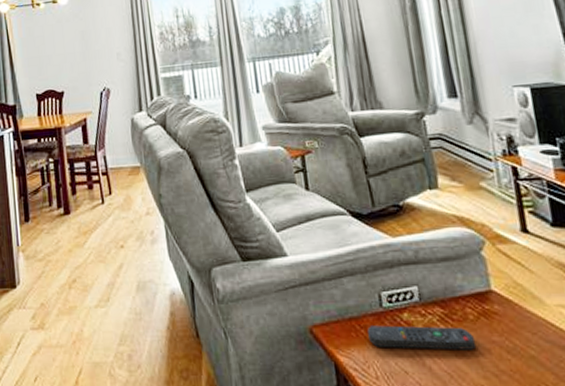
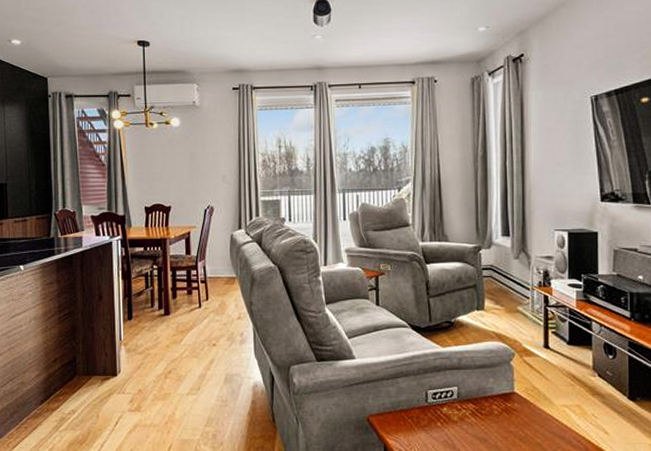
remote control: present [367,325,476,350] -> none [414,417,497,437]

